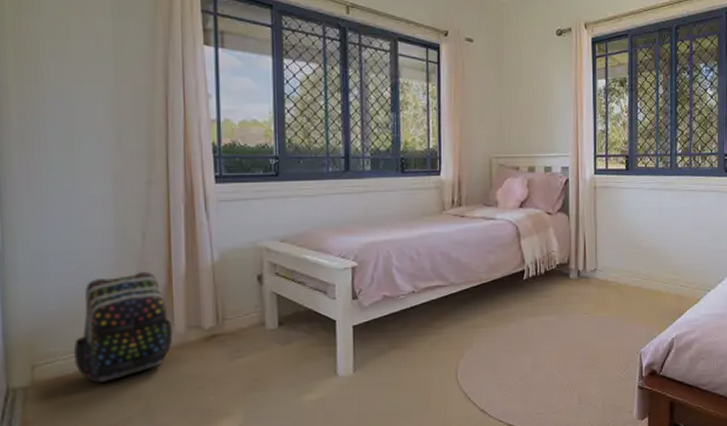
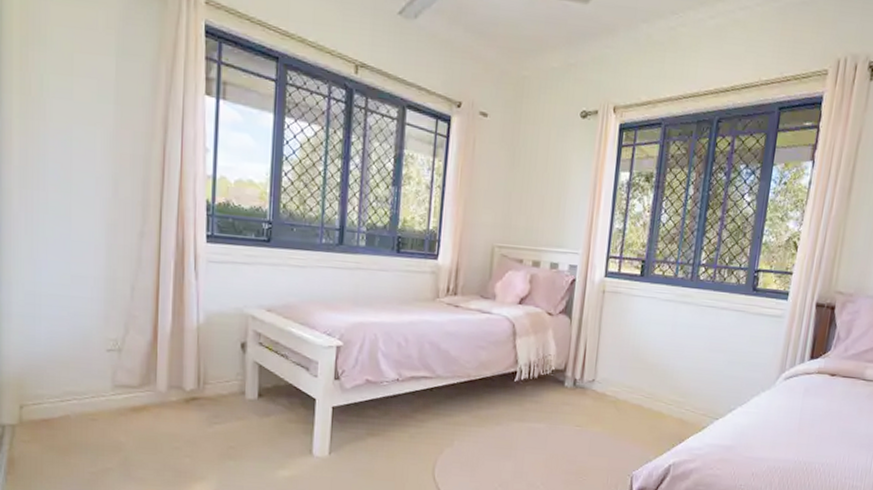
backpack: present [73,272,173,383] -> none [59,325,155,431]

